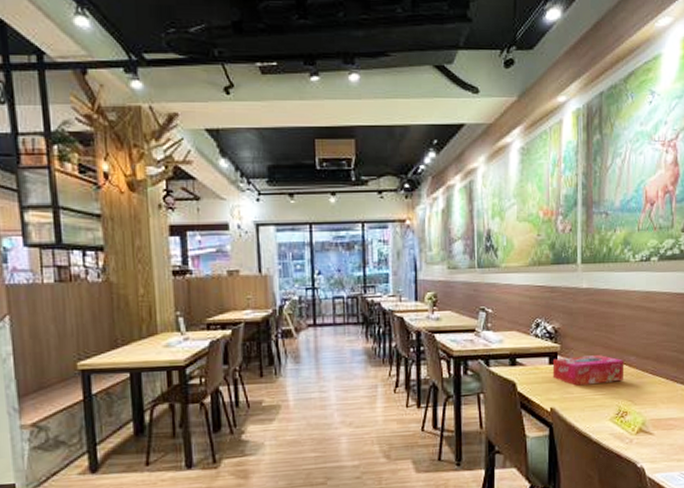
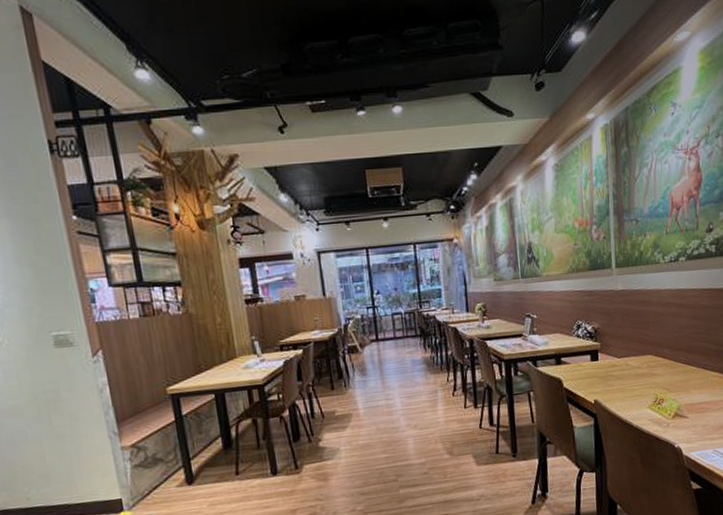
tissue box: present [552,355,625,386] -> none [594,349,659,379]

